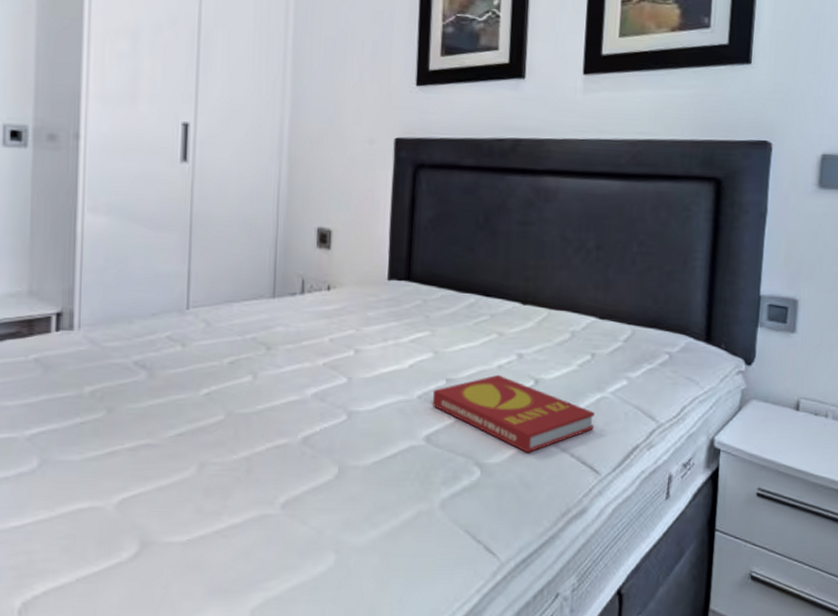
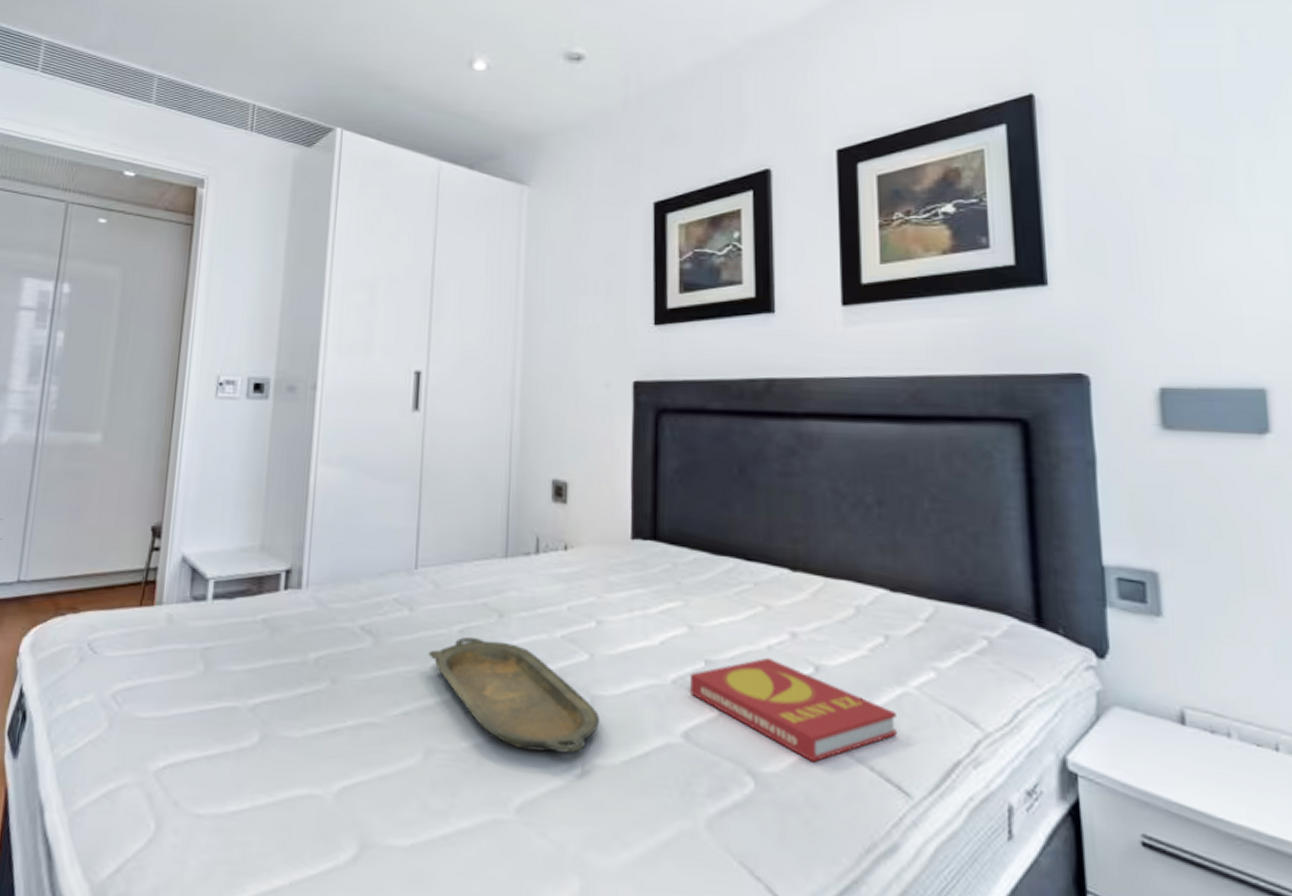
serving tray: none [201,368,356,460] -> present [428,637,600,753]

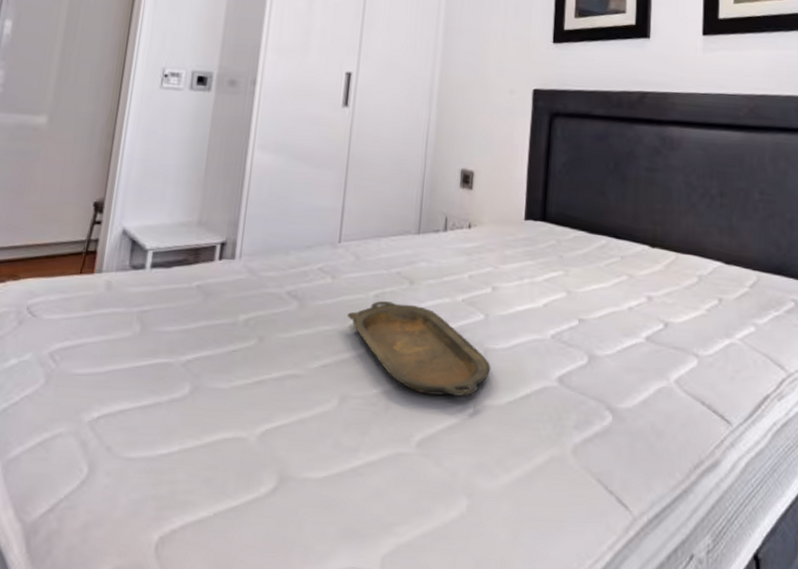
book: present [689,657,897,762] -> none [565,316,724,399]

